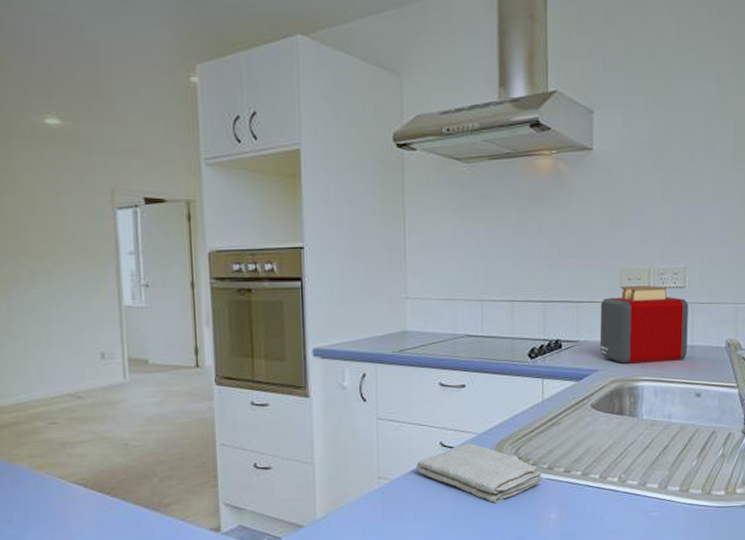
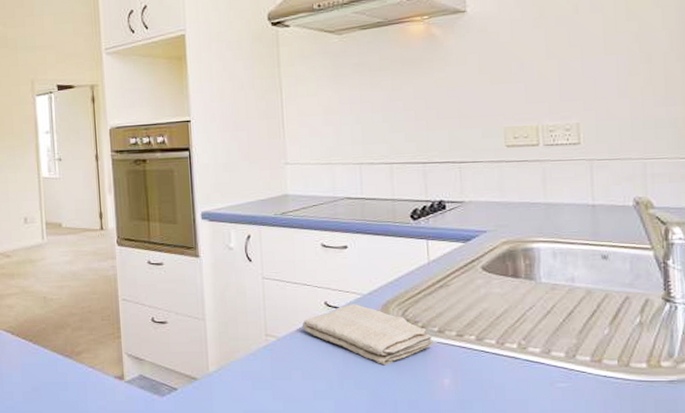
toaster: present [600,286,689,364] -> none [485,143,588,224]

